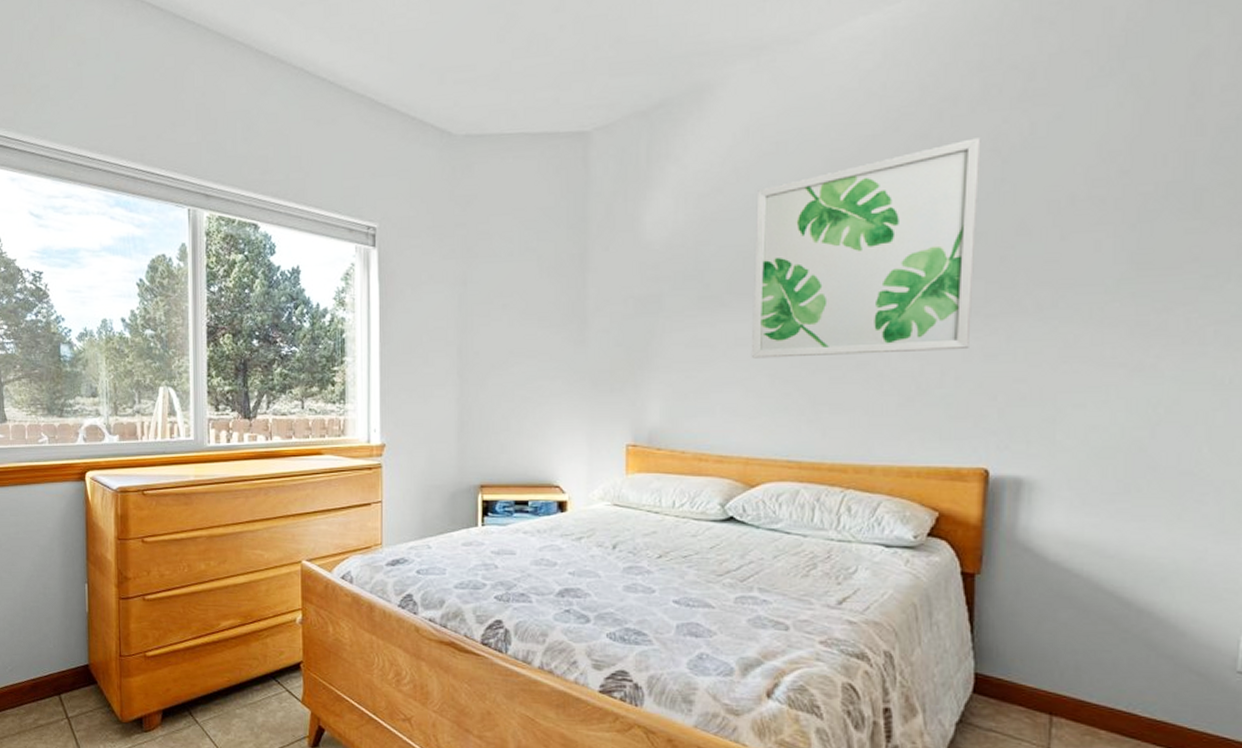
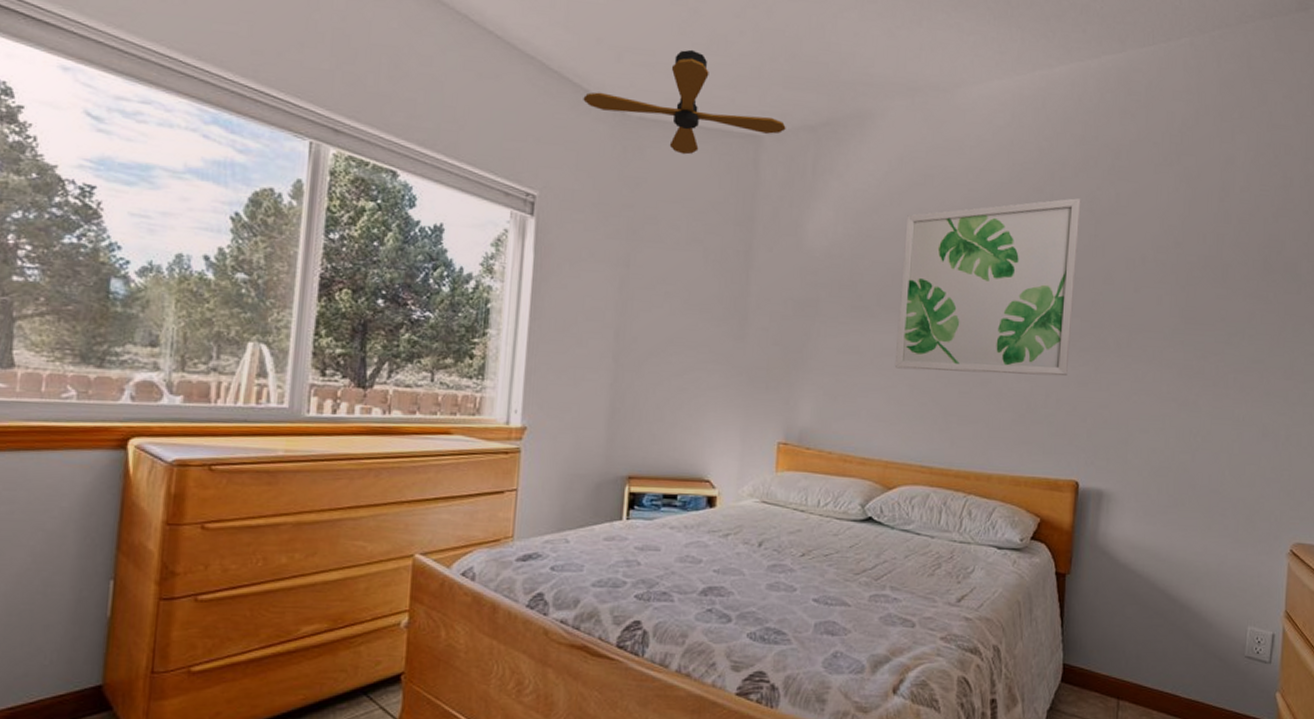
ceiling fan: none [411,55,615,165] -> present [583,49,786,155]

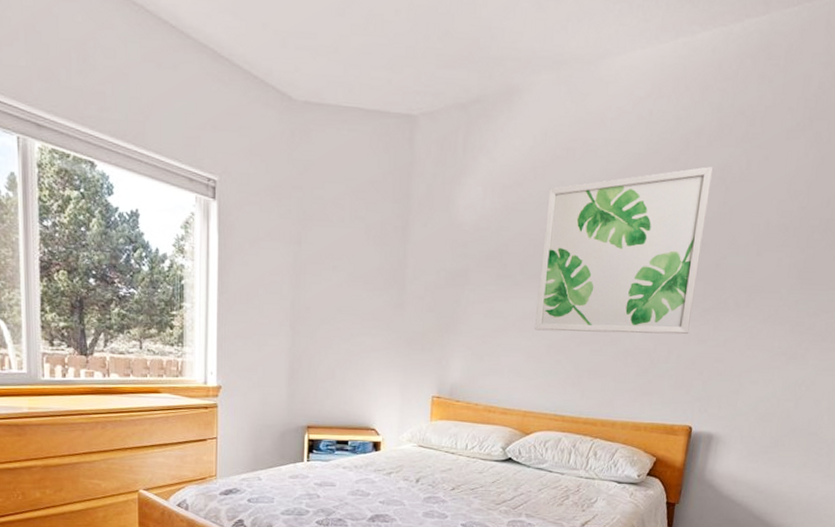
ceiling fan: present [583,49,786,155] -> none [253,31,439,137]

